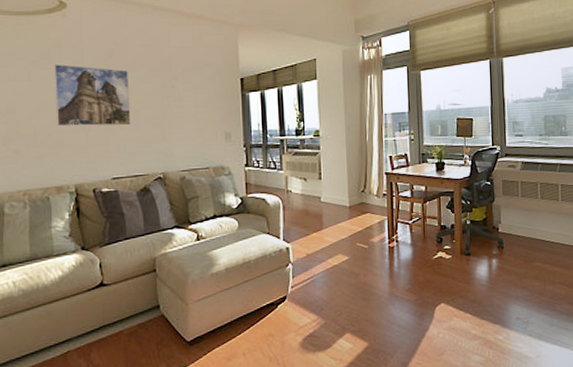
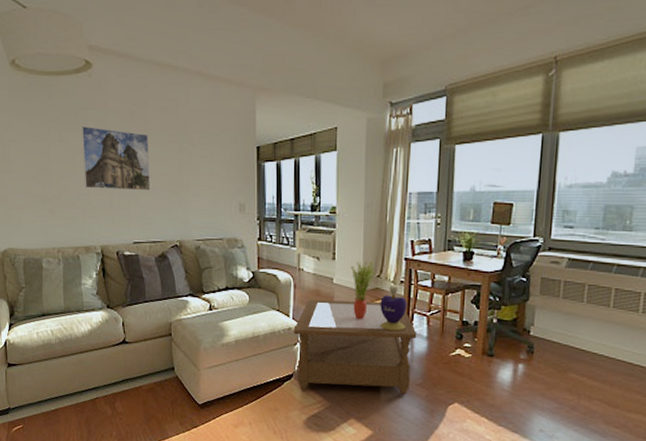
coffee table: none [285,216,402,311] -> present [293,300,417,395]
potted plant: none [336,178,360,235] -> present [350,261,376,320]
decorative container: none [366,199,391,242] -> present [380,286,407,331]

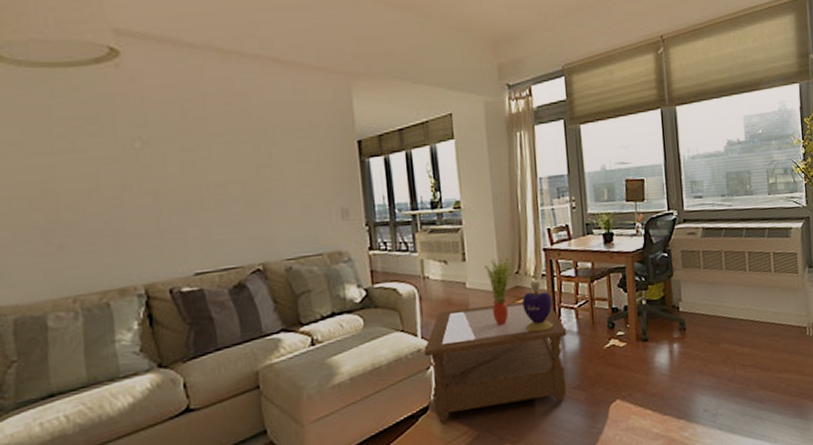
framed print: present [82,125,151,191] -> none [107,129,216,211]

